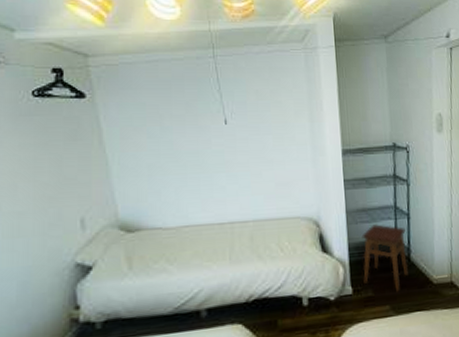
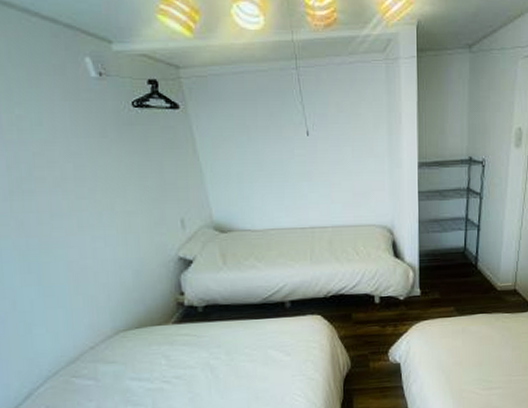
stool: present [361,224,408,292] -> none [431,234,475,296]

